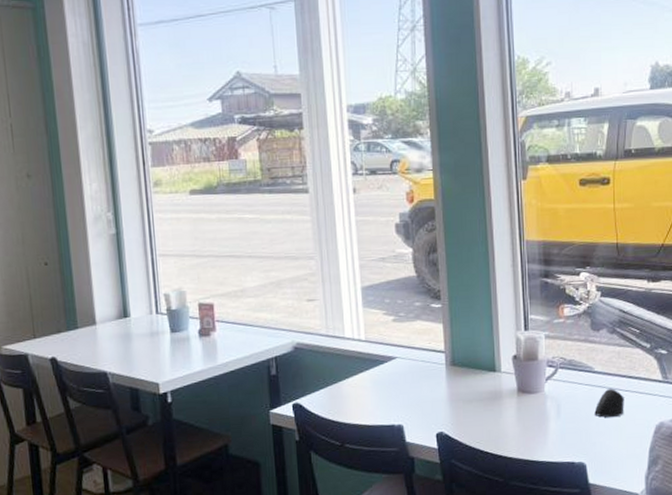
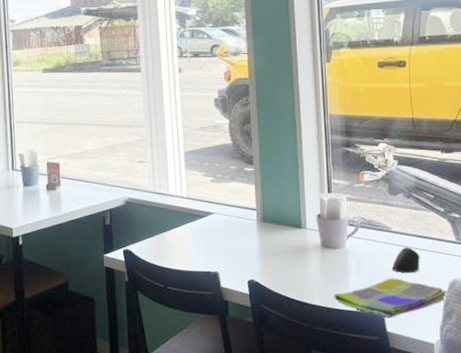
dish towel: none [532,423,653,469] -> present [334,277,448,318]

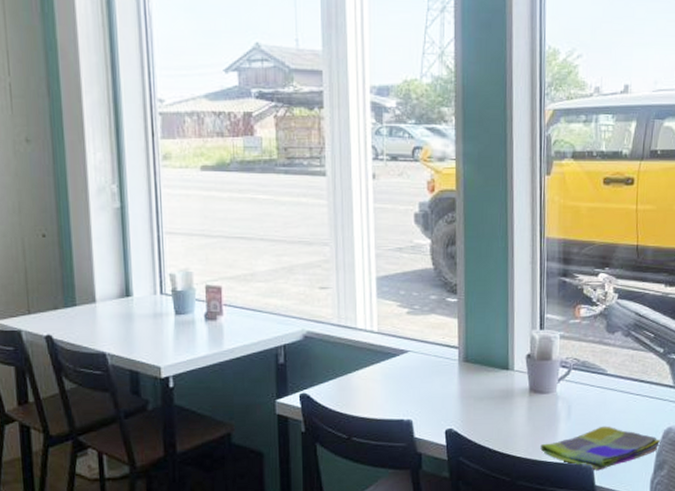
computer mouse: present [392,247,420,274] -> none [604,392,635,421]

